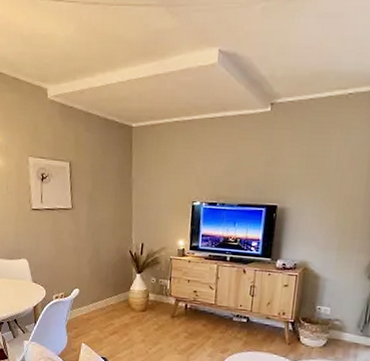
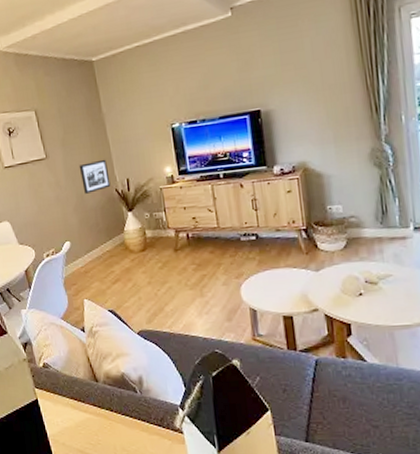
picture frame: none [100,220,127,250] -> present [78,159,111,194]

